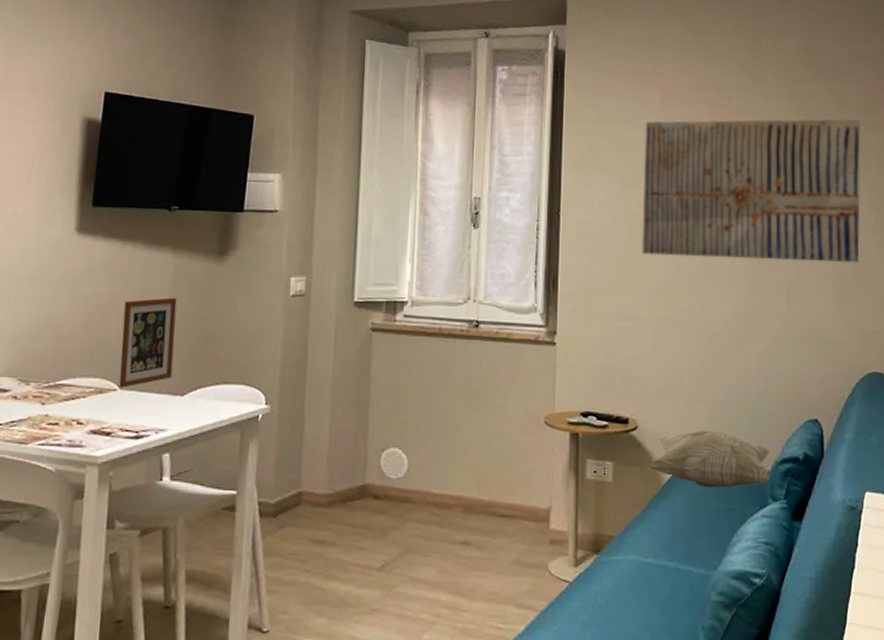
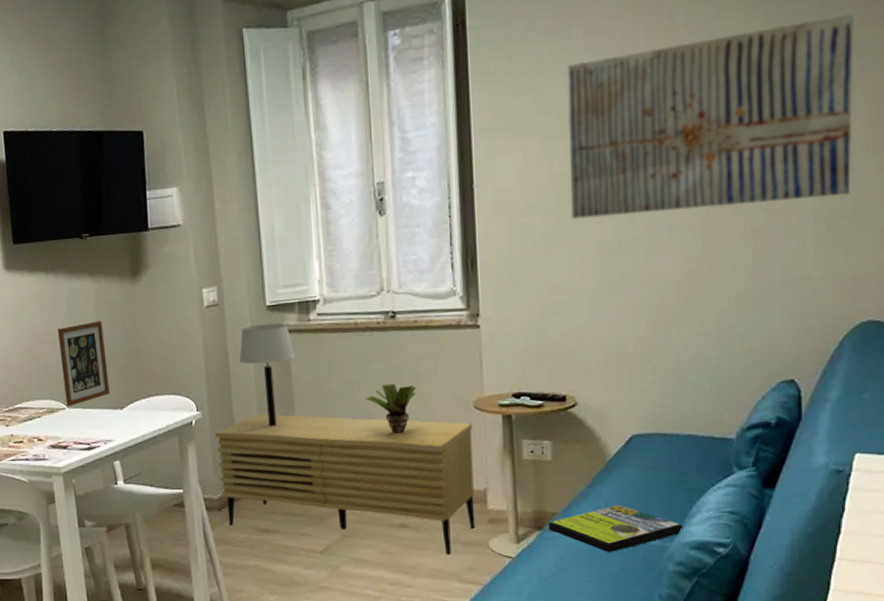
sideboard: none [278,413,542,576] -> present [215,414,476,554]
table lamp: none [318,319,378,428] -> present [239,323,296,427]
potted plant: none [441,393,493,445] -> present [365,384,417,434]
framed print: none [605,531,725,581] -> present [548,505,683,553]
decorative pillow: present [649,430,773,488] -> none [592,400,738,460]

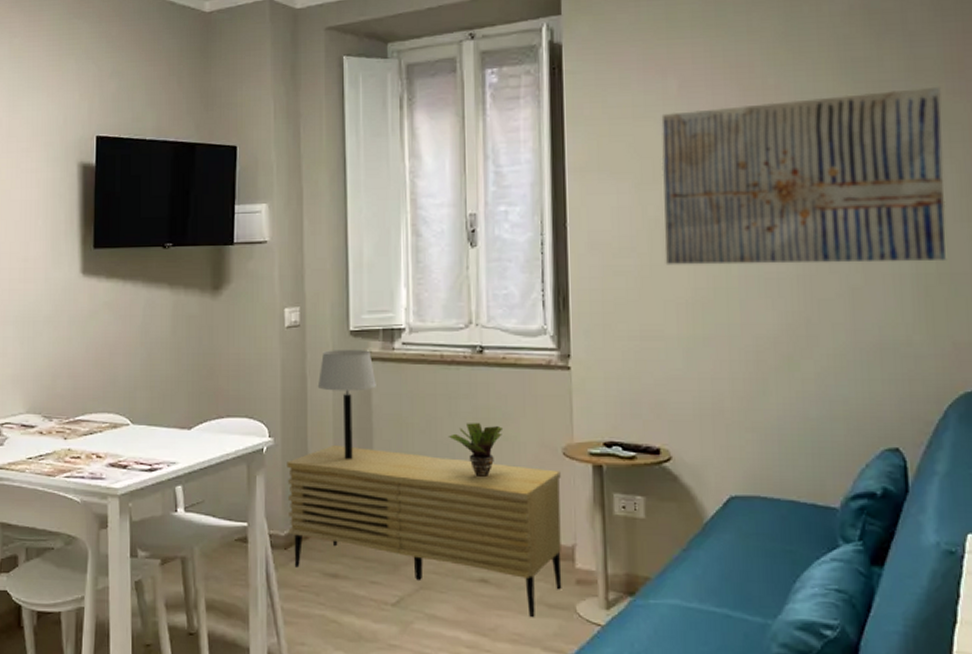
picture frame: present [58,320,110,407] -> none [130,333,179,423]
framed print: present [548,505,683,553] -> none [640,573,787,628]

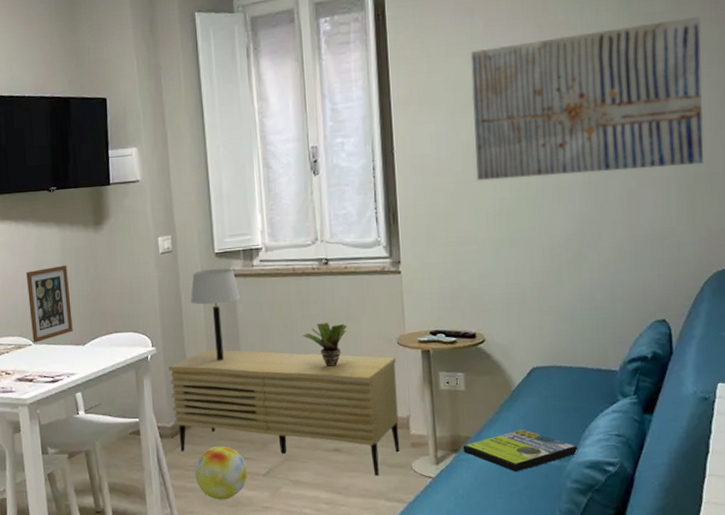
picture frame: none [130,333,179,423] -> present [26,265,73,343]
ball: none [310,565,373,632] -> present [195,446,247,500]
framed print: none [640,573,787,628] -> present [463,429,578,473]

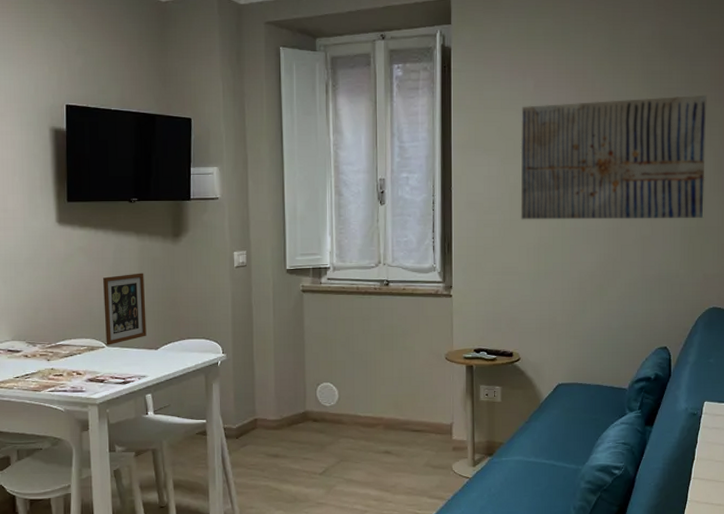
sideboard: present [168,349,400,475] -> none [237,358,444,475]
table lamp: present [190,268,241,361] -> none [261,283,308,369]
ball: present [195,446,247,500] -> none [257,447,305,496]
potted plant: present [302,323,348,368] -> none [362,338,403,378]
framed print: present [463,429,578,473] -> none [496,437,592,474]

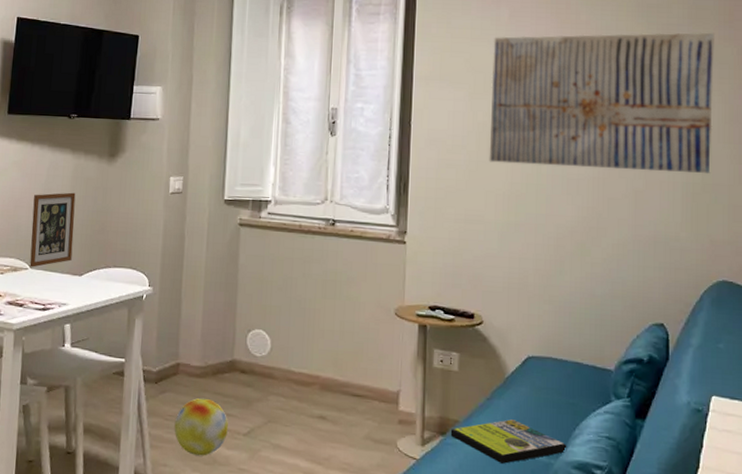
ball: none [257,447,305,496] -> present [174,398,228,456]
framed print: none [496,437,592,474] -> present [450,419,567,465]

